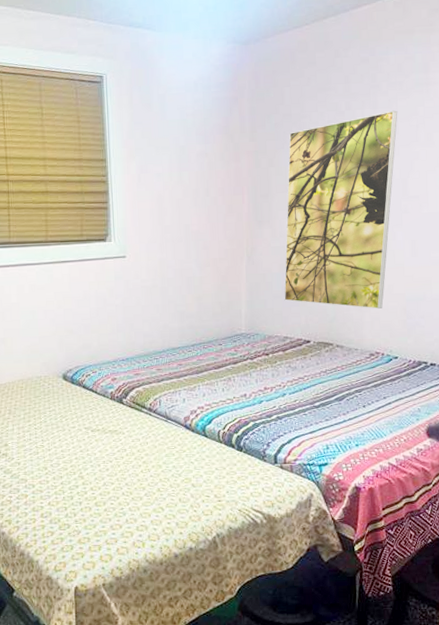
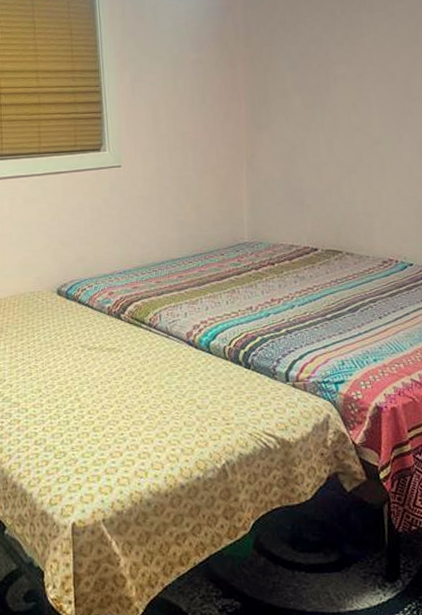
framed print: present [284,110,398,310] -> none [285,13,396,215]

